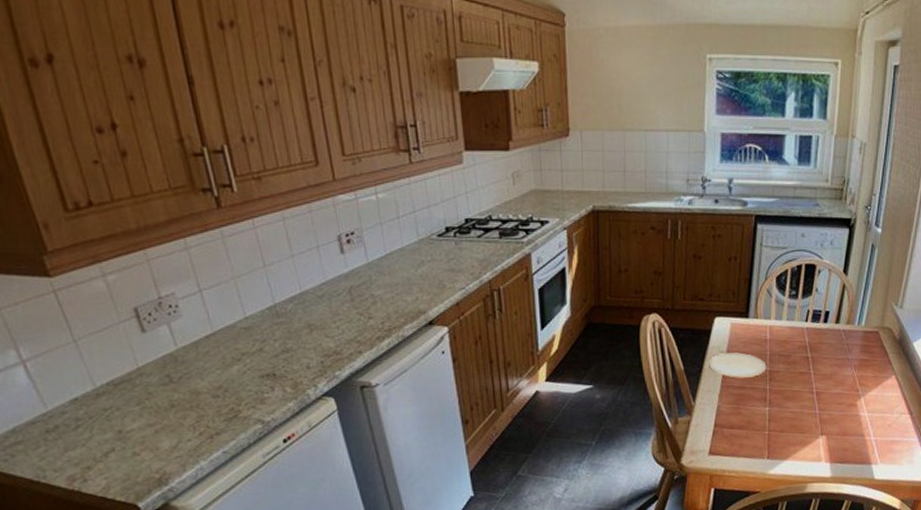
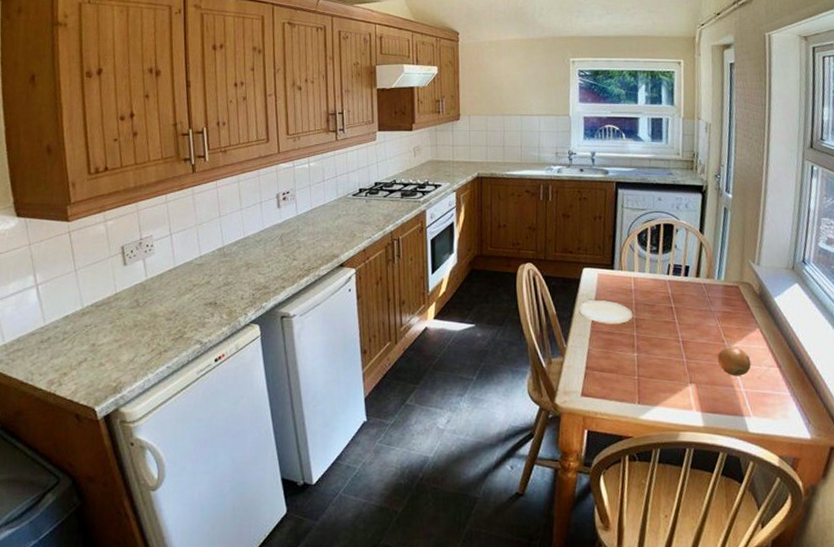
fruit: none [850,395,884,426] -> present [717,347,752,376]

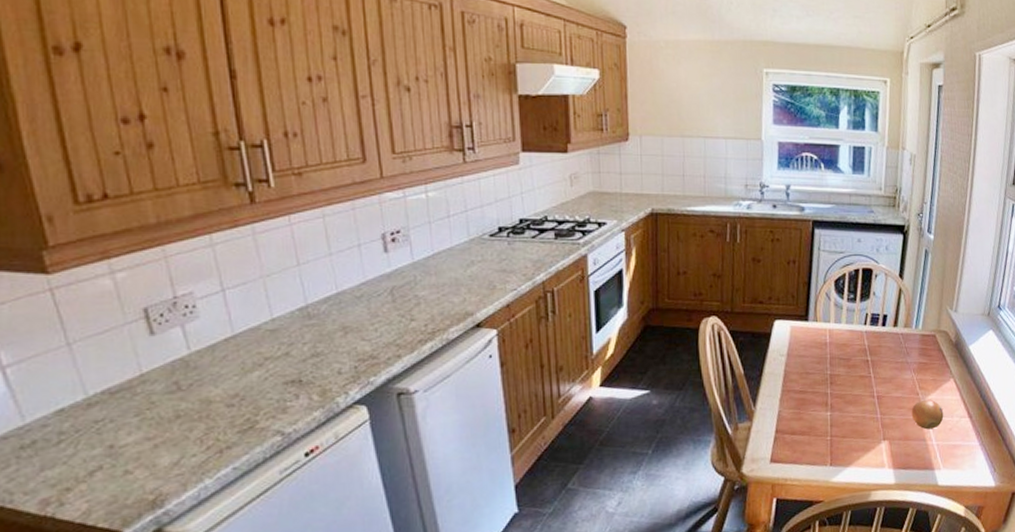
plate: present [579,300,633,324] -> none [769,356,828,382]

